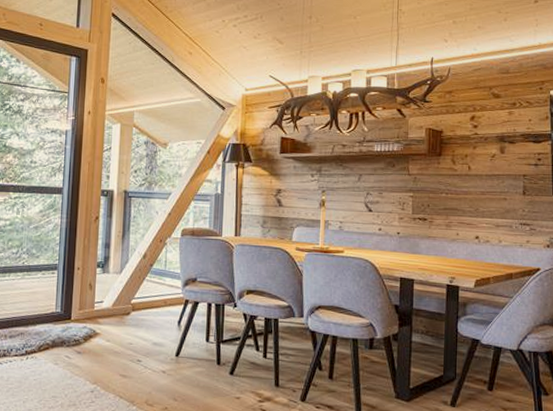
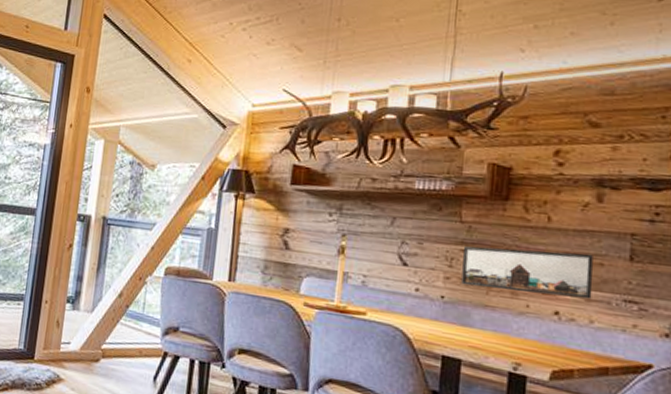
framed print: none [411,191,500,225] -> present [461,246,594,299]

